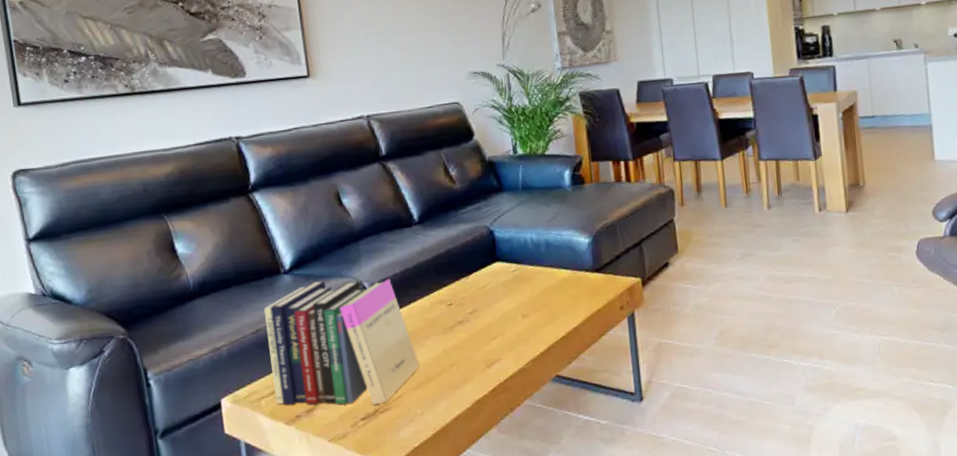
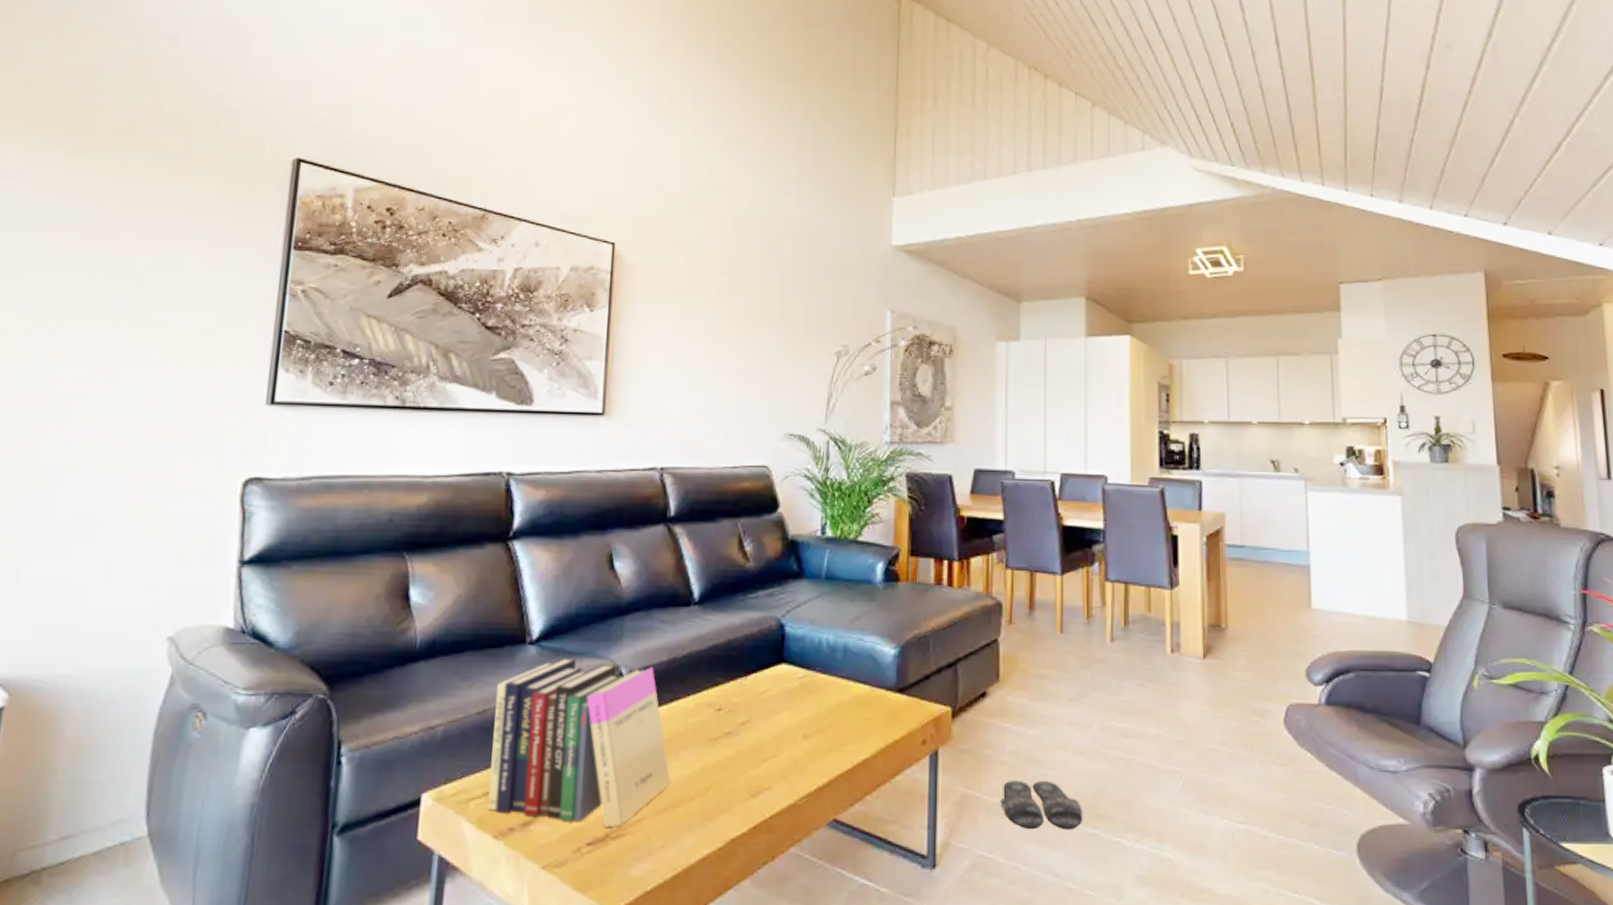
slippers: none [689,324,757,362] -> present [1000,780,1082,829]

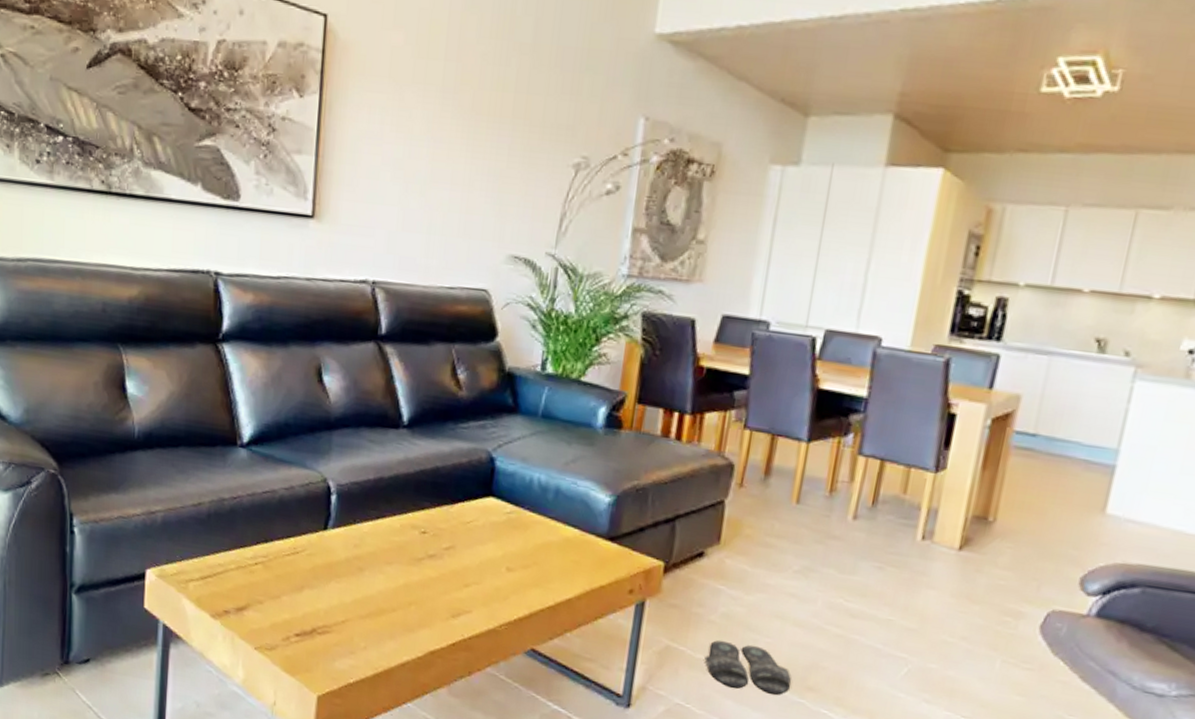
books: present [487,658,671,828] -> none [205,464,374,624]

